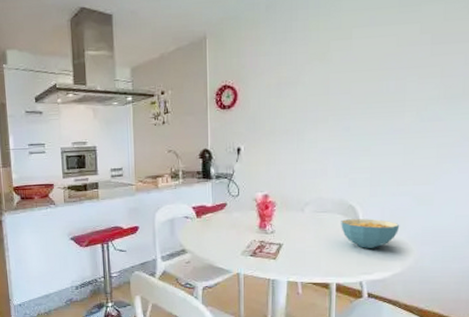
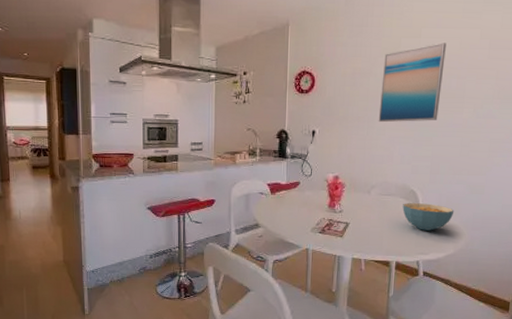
wall art: none [309,42,381,135] -> present [378,43,446,123]

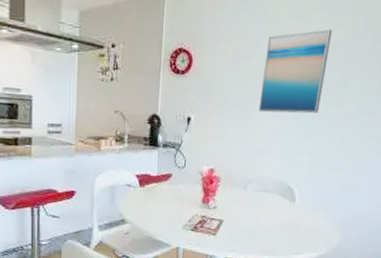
cereal bowl: present [402,203,455,231] -> none [278,200,330,230]

